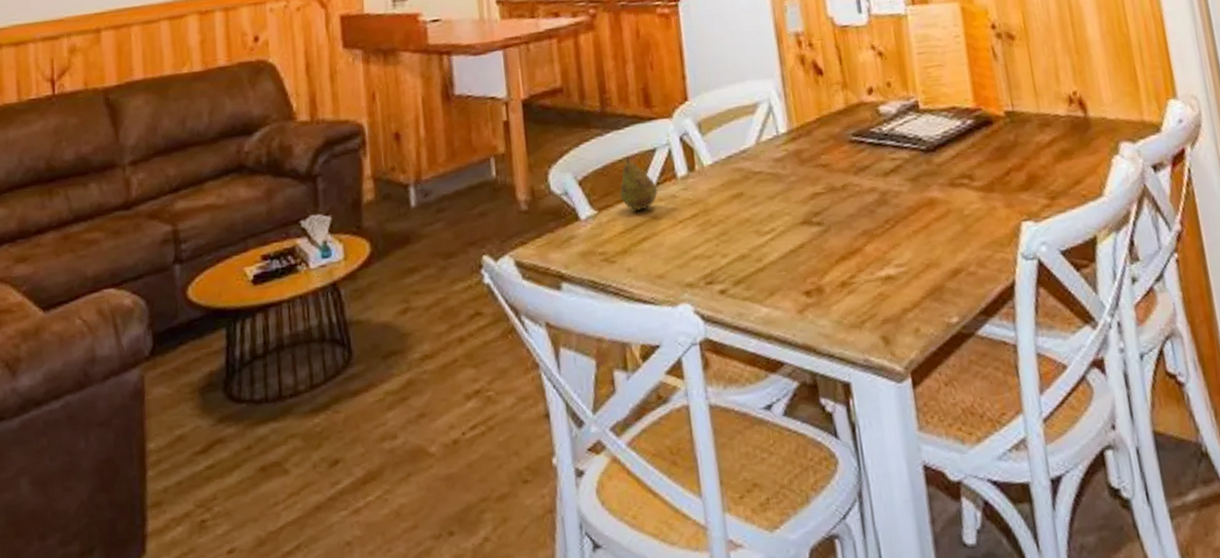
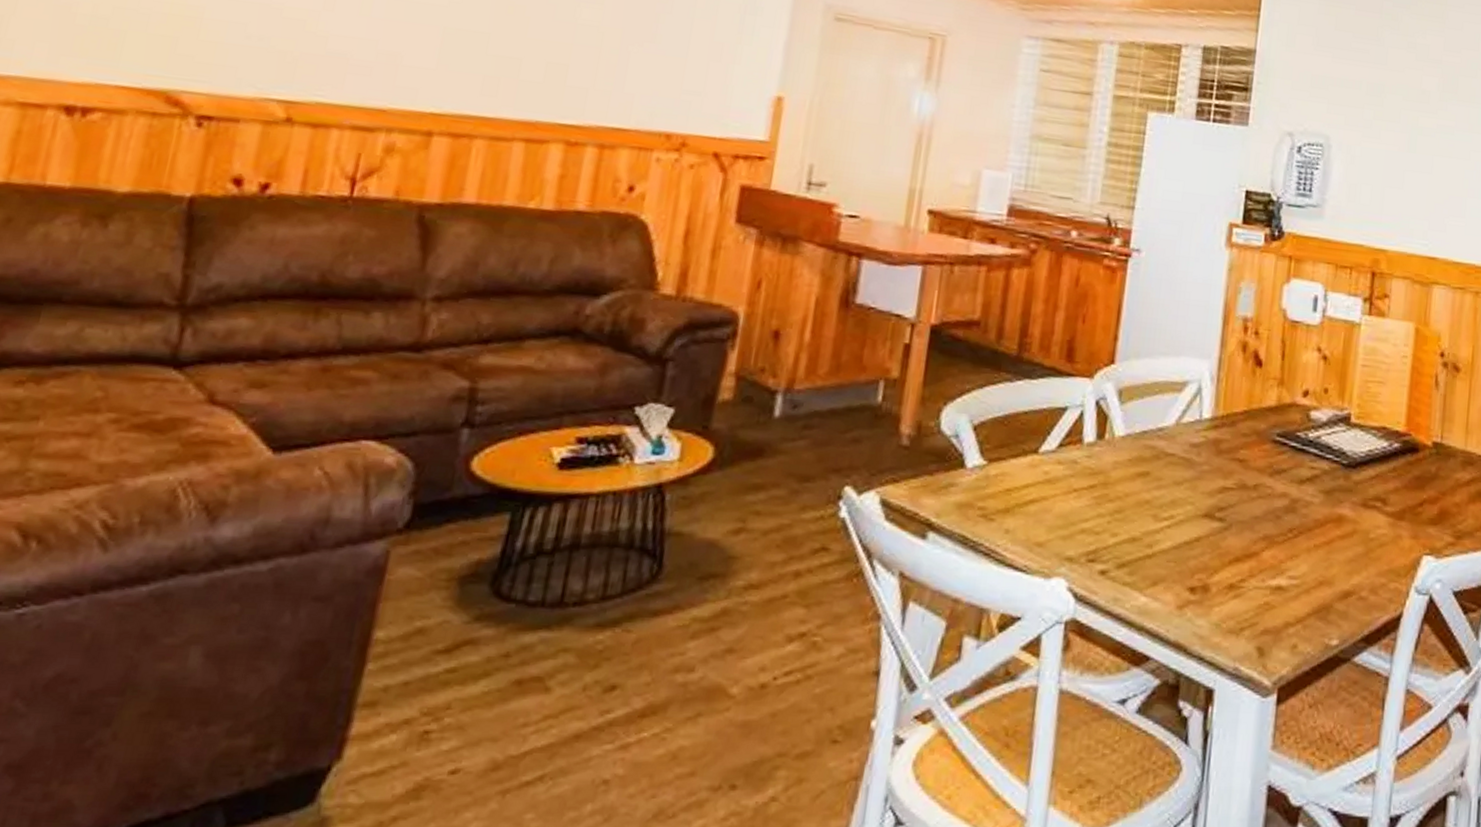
fruit: present [620,156,658,211] -> none [1015,409,1059,470]

